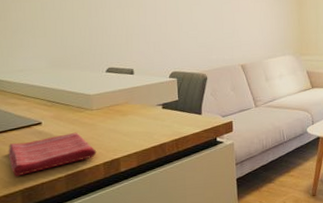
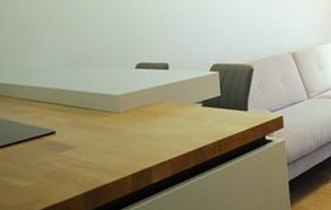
dish towel: present [8,132,97,177] -> none [12,140,124,200]

